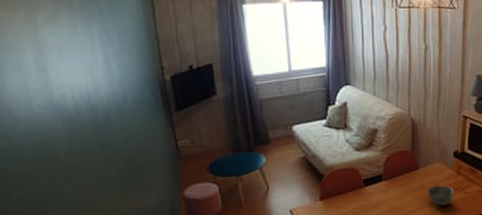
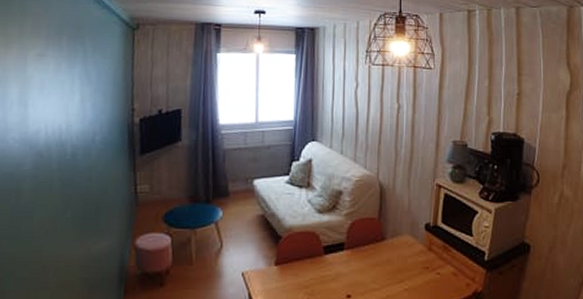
bowl: present [427,185,454,206] -> none [393,261,424,287]

